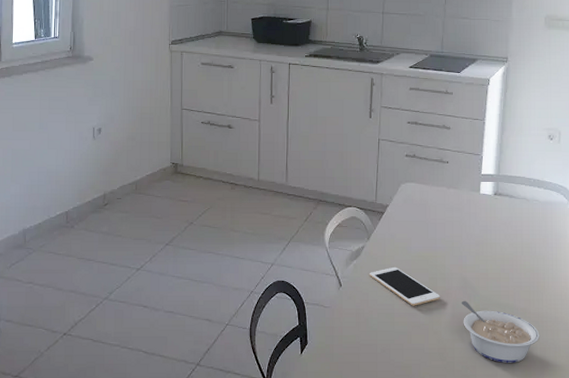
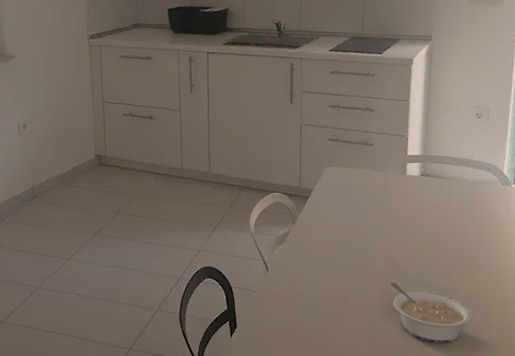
cell phone: present [370,266,440,306] -> none [296,250,369,288]

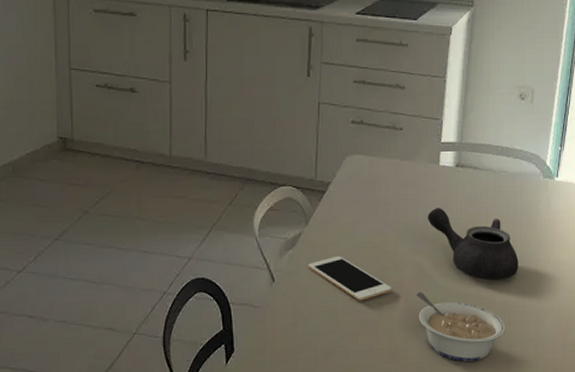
cell phone: none [296,250,369,288] -> present [308,255,392,301]
teapot: none [397,211,482,274] -> present [427,208,519,281]

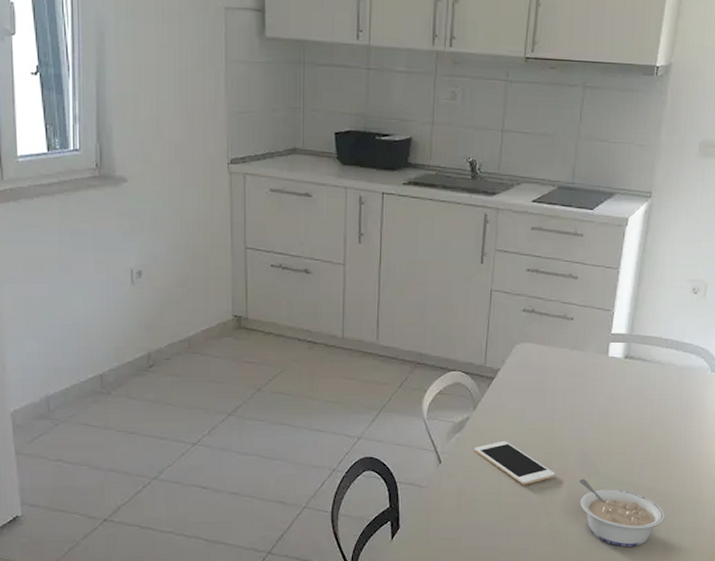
teapot: present [427,208,519,281] -> none [593,398,682,470]

